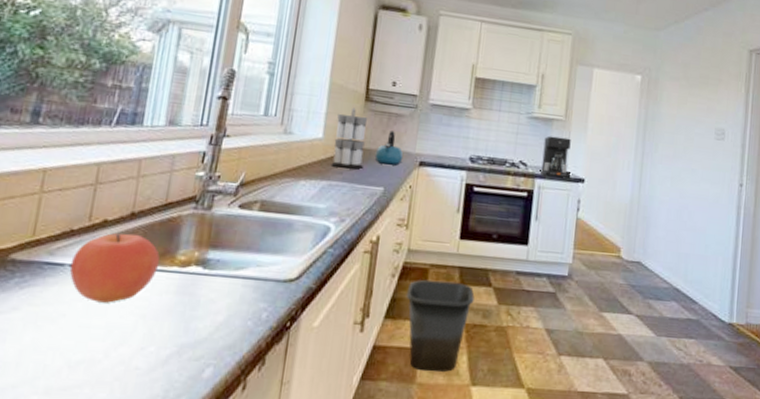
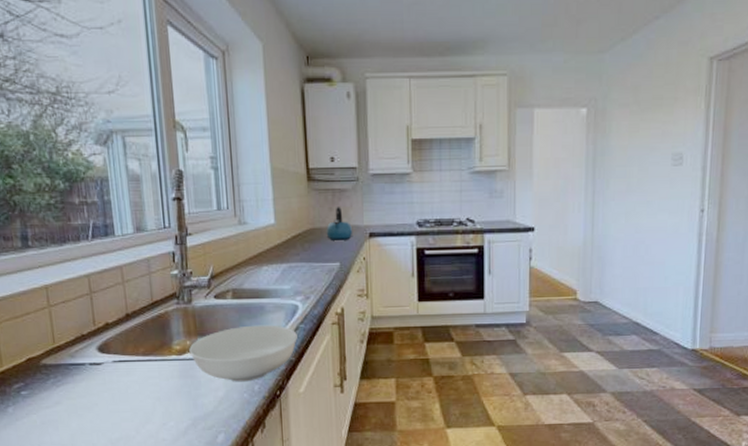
fruit: present [69,233,160,303] -> none [89,332,160,391]
bowl: none [195,242,324,307] -> present [189,325,297,382]
spice rack: present [330,107,368,171] -> none [284,190,318,251]
waste bin: present [406,279,475,372] -> none [376,340,439,419]
coffee maker: present [541,136,571,179] -> none [489,188,519,230]

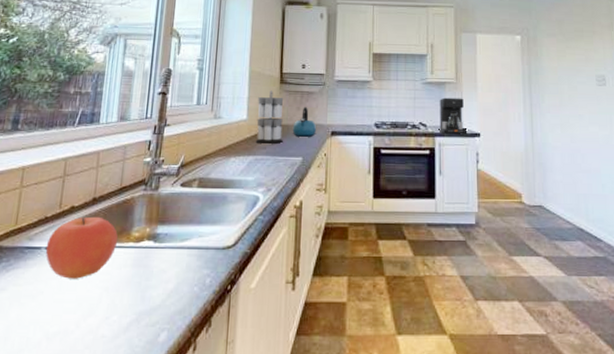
fruit: none [89,332,160,391] -> present [45,216,118,279]
bowl: present [189,325,297,382] -> none [147,215,255,274]
spice rack: none [284,190,318,251] -> present [255,90,284,145]
coffee maker: none [489,188,519,230] -> present [440,97,466,134]

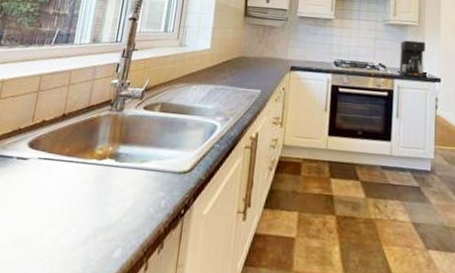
fruit: present [45,216,118,279] -> none [16,131,83,190]
spice rack: present [255,90,284,145] -> none [217,22,247,76]
kettle: present [292,107,317,138] -> none [253,41,277,72]

